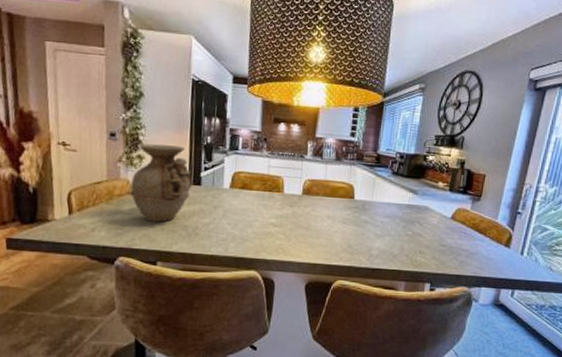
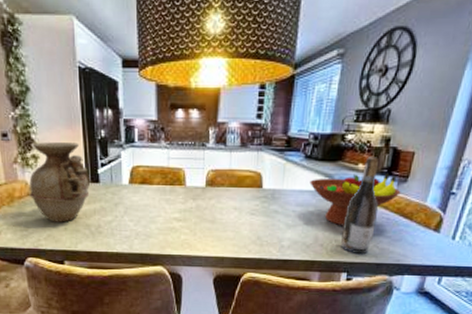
fruit bowl: none [396,191,475,238] -> present [309,173,401,226]
wine bottle: none [424,176,457,265] -> present [341,157,379,254]

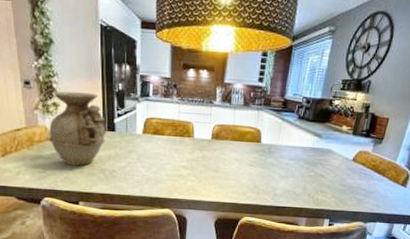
fruit bowl: present [309,173,401,226] -> none [301,134,376,179]
wine bottle: present [341,157,379,254] -> none [325,120,359,203]

